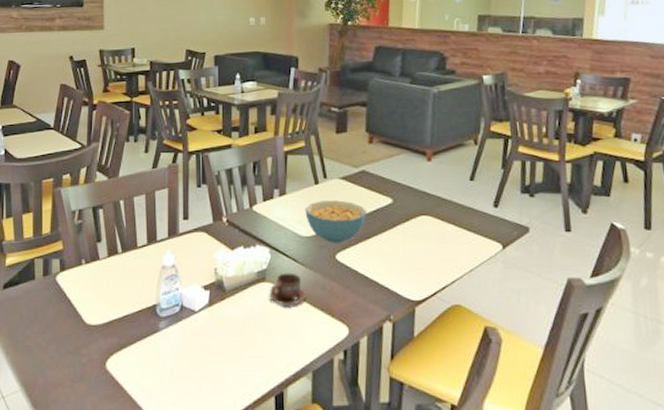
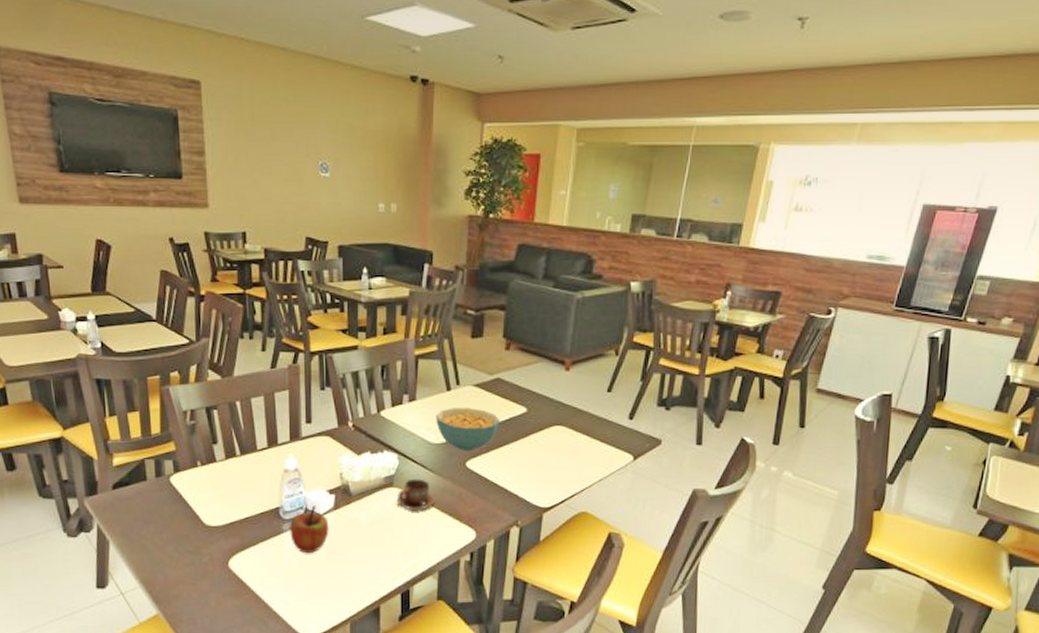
apple: none [166,302,204,352] -> present [290,505,329,553]

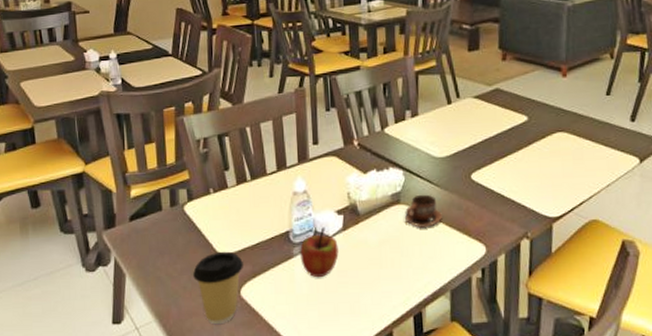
coffee cup: none [180,524,231,594] -> present [193,251,243,325]
cereal bowl: present [436,408,500,451] -> none [438,119,502,163]

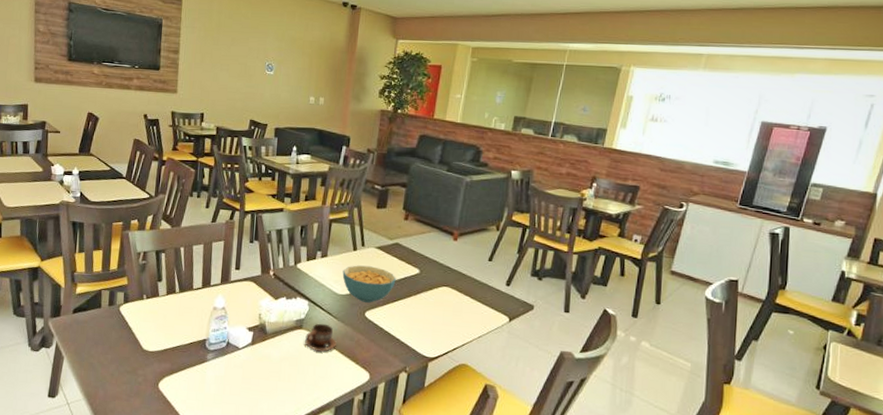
coffee cup: present [193,251,243,325] -> none [121,348,164,410]
apple: present [300,227,339,277] -> none [212,340,246,381]
cereal bowl: none [438,119,502,163] -> present [342,265,396,303]

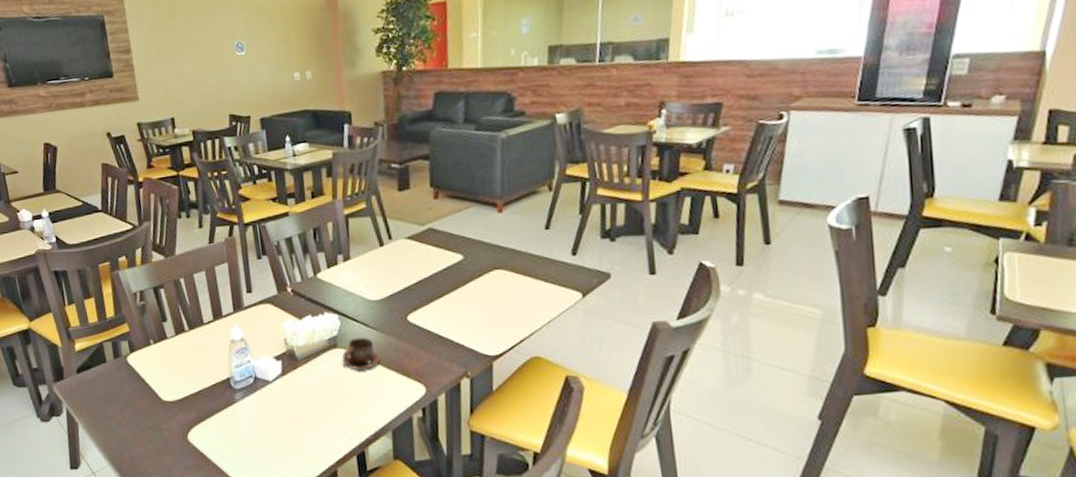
cereal bowl: present [342,265,396,303] -> none [371,261,437,305]

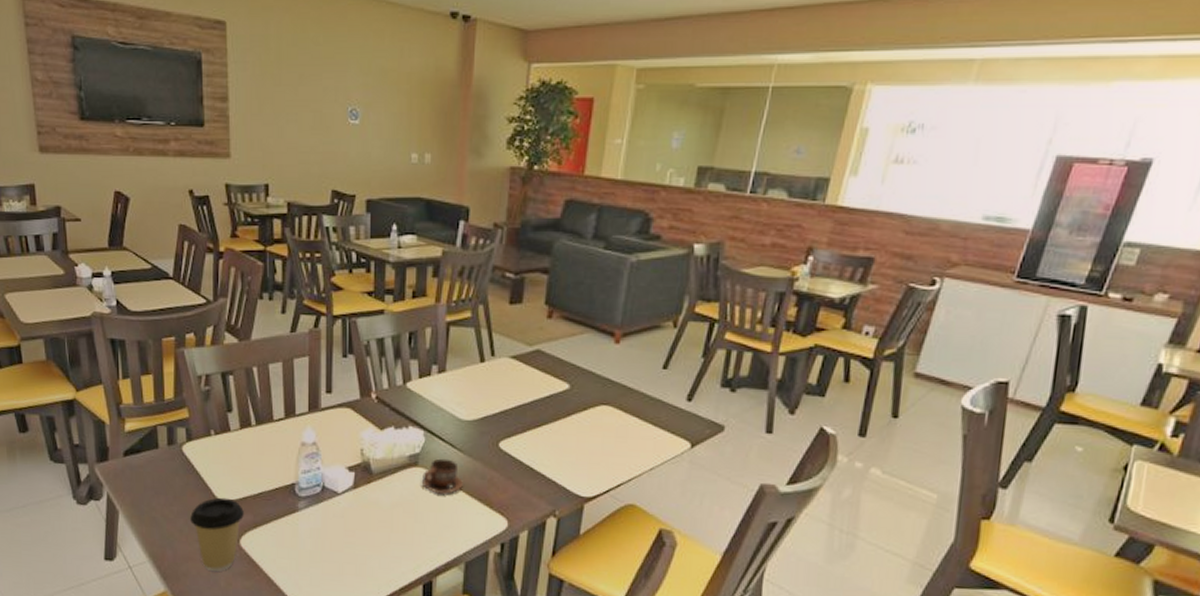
coffee cup: none [141,399,188,468] -> present [190,497,244,572]

